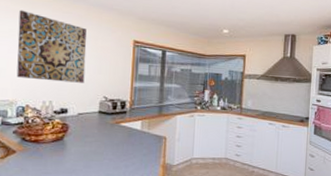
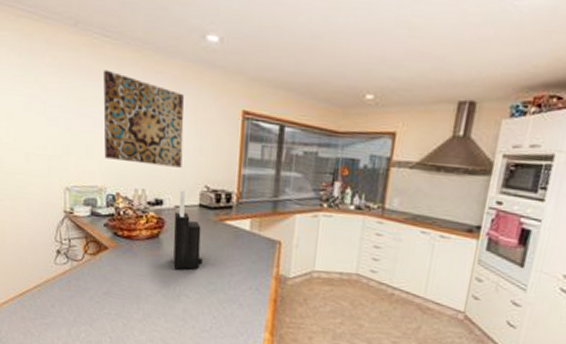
knife block: none [75,99,102,166] -> present [173,188,204,269]

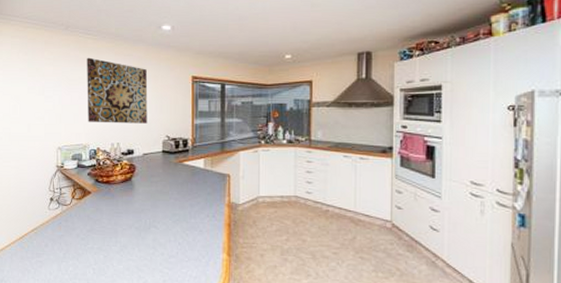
knife block: present [173,188,204,269] -> none [143,139,168,205]

